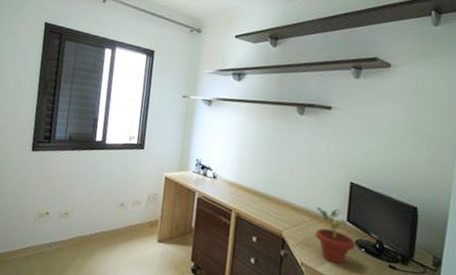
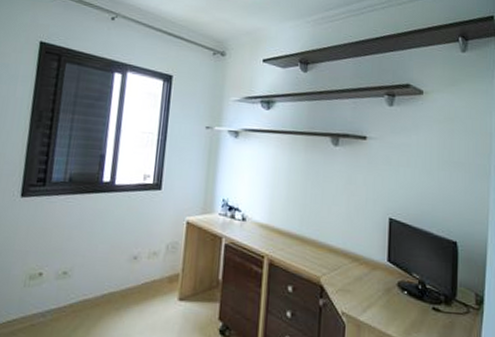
potted plant: present [316,207,355,265] -> none [355,247,397,311]

